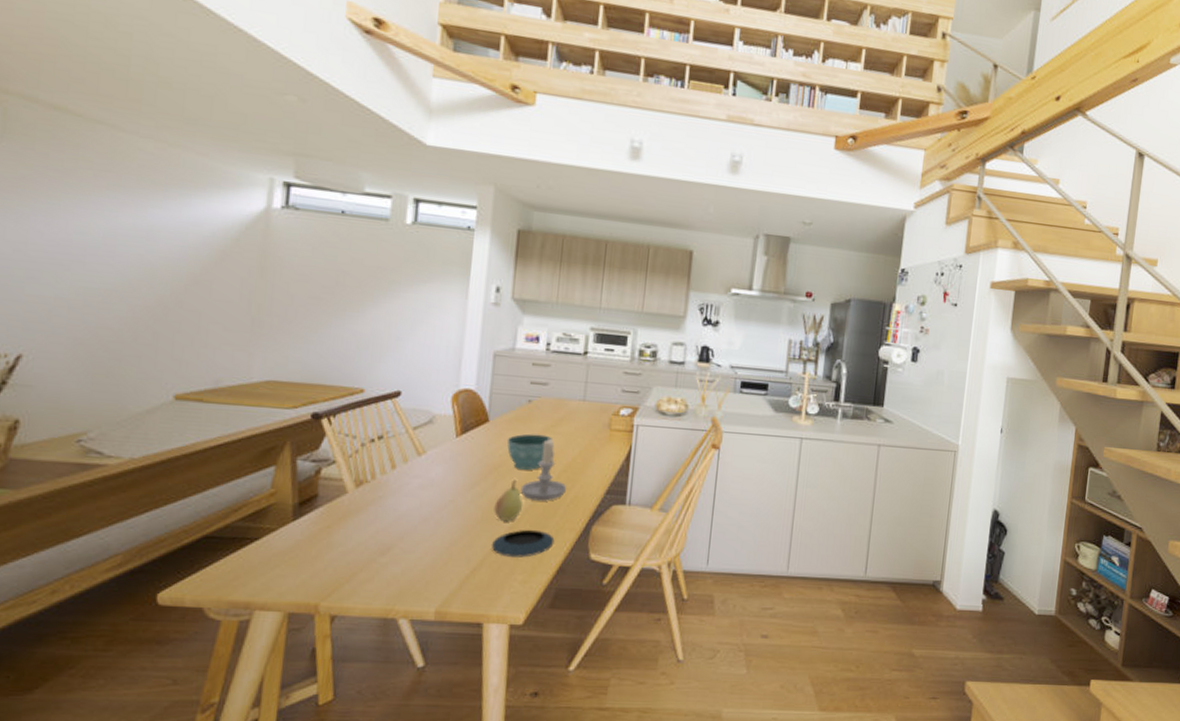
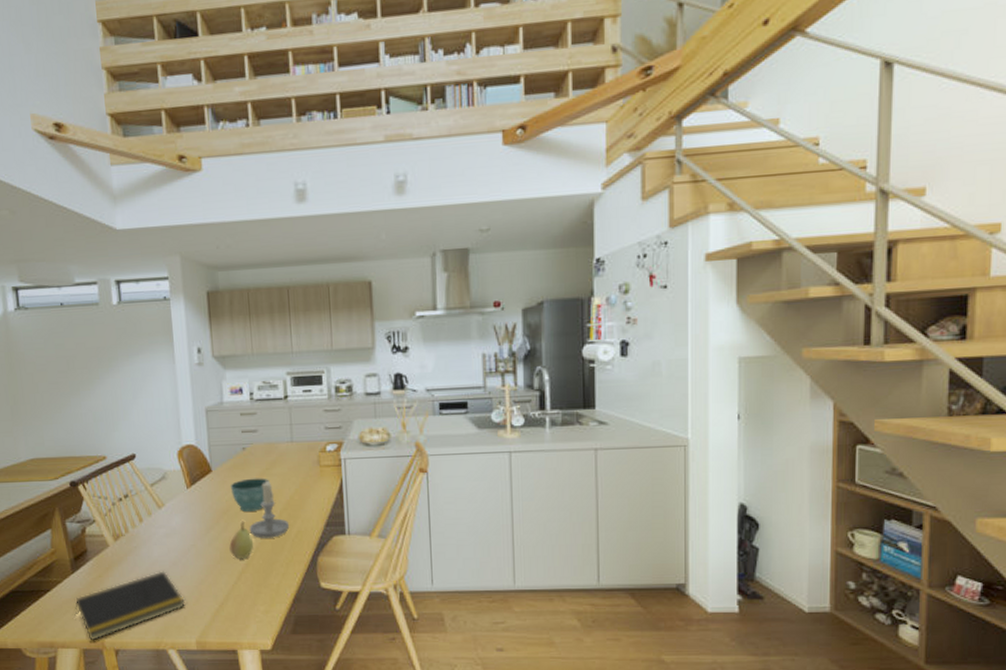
notepad: none [286,527,432,604] -> present [74,571,186,641]
saucer: present [492,529,555,558] -> none [233,564,287,591]

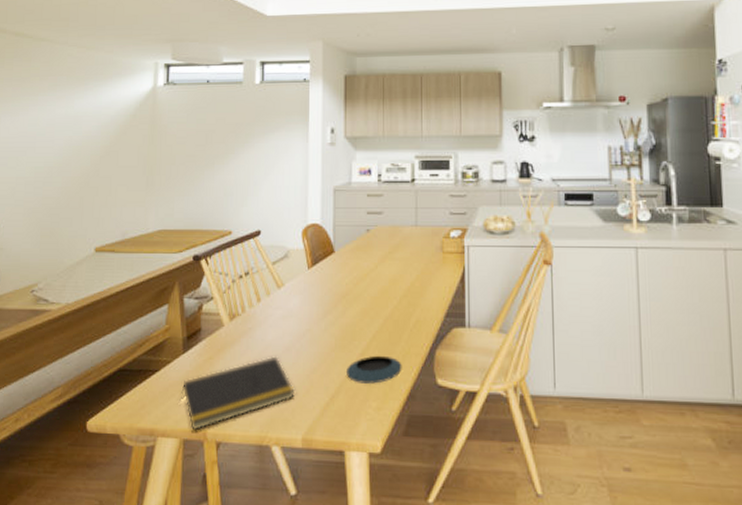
fruit: present [229,521,254,559] -> none [345,306,371,347]
flower pot: present [230,478,269,512] -> none [351,261,391,297]
saucer: none [233,564,287,591] -> present [347,355,402,384]
candle: present [249,480,290,539] -> none [367,264,409,327]

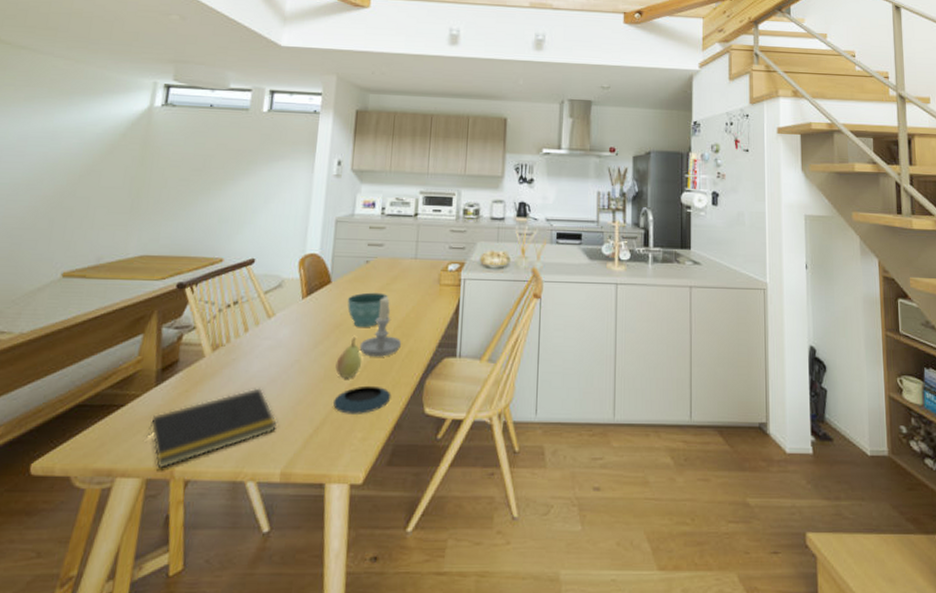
fruit: none [345,306,371,347] -> present [335,336,362,378]
flower pot: none [351,261,391,297] -> present [347,292,388,327]
candle: none [367,264,409,327] -> present [359,295,402,357]

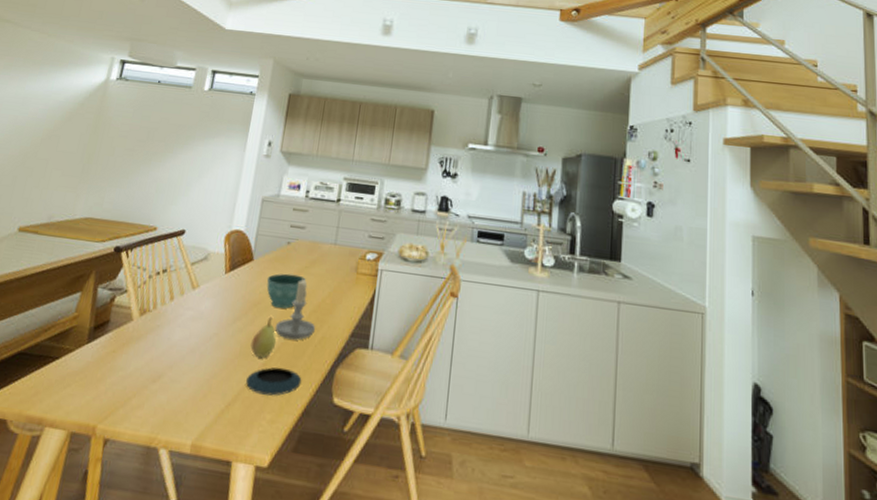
notepad: present [146,388,278,469] -> none [75,356,193,425]

